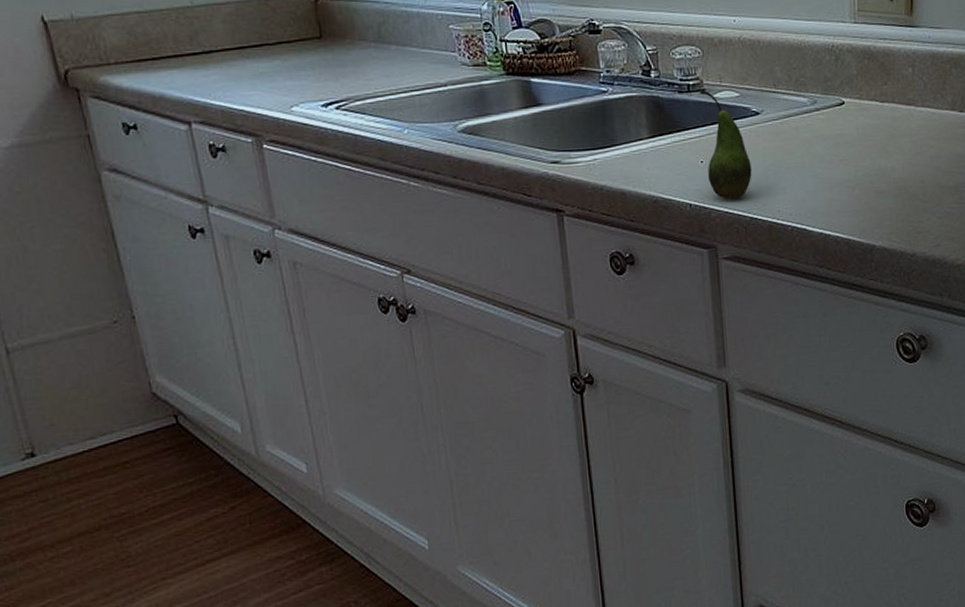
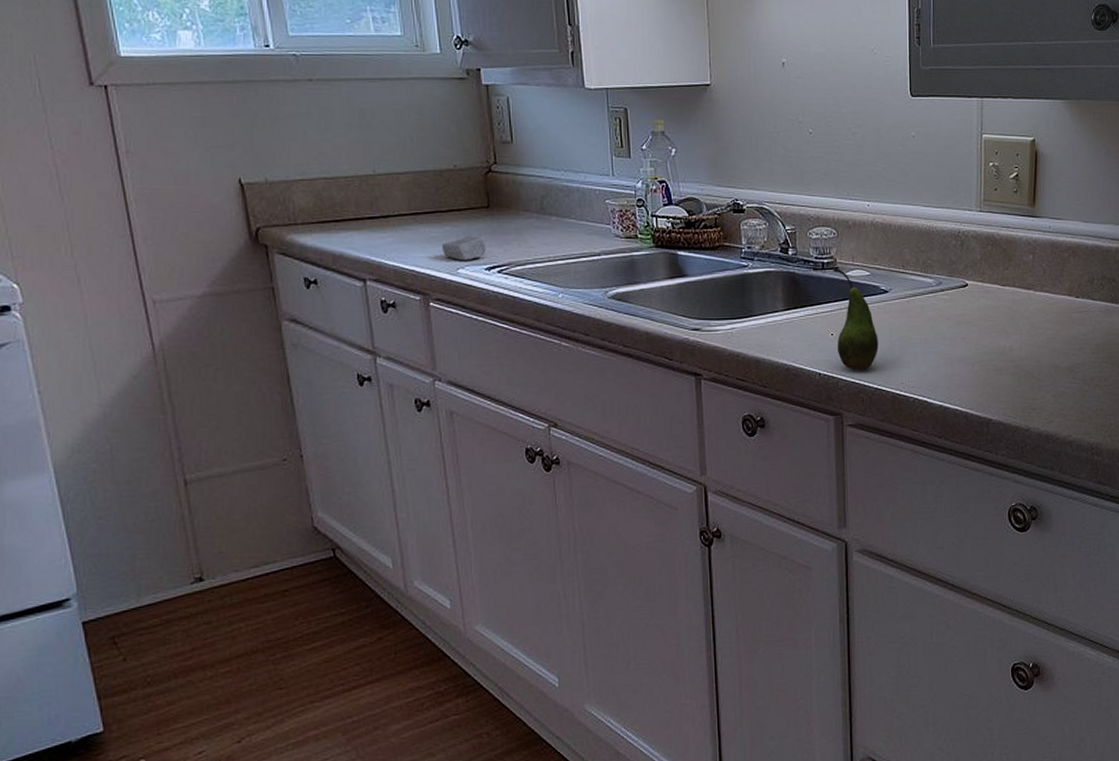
soap bar: none [271,70,322,98] -> present [441,236,486,261]

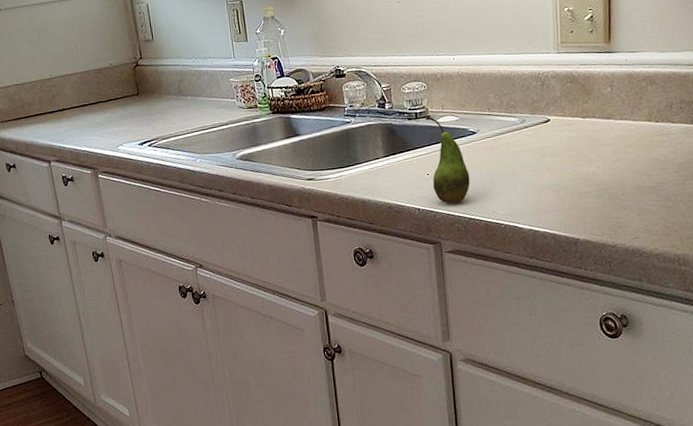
soap bar: present [441,236,486,261] -> none [104,118,139,140]

